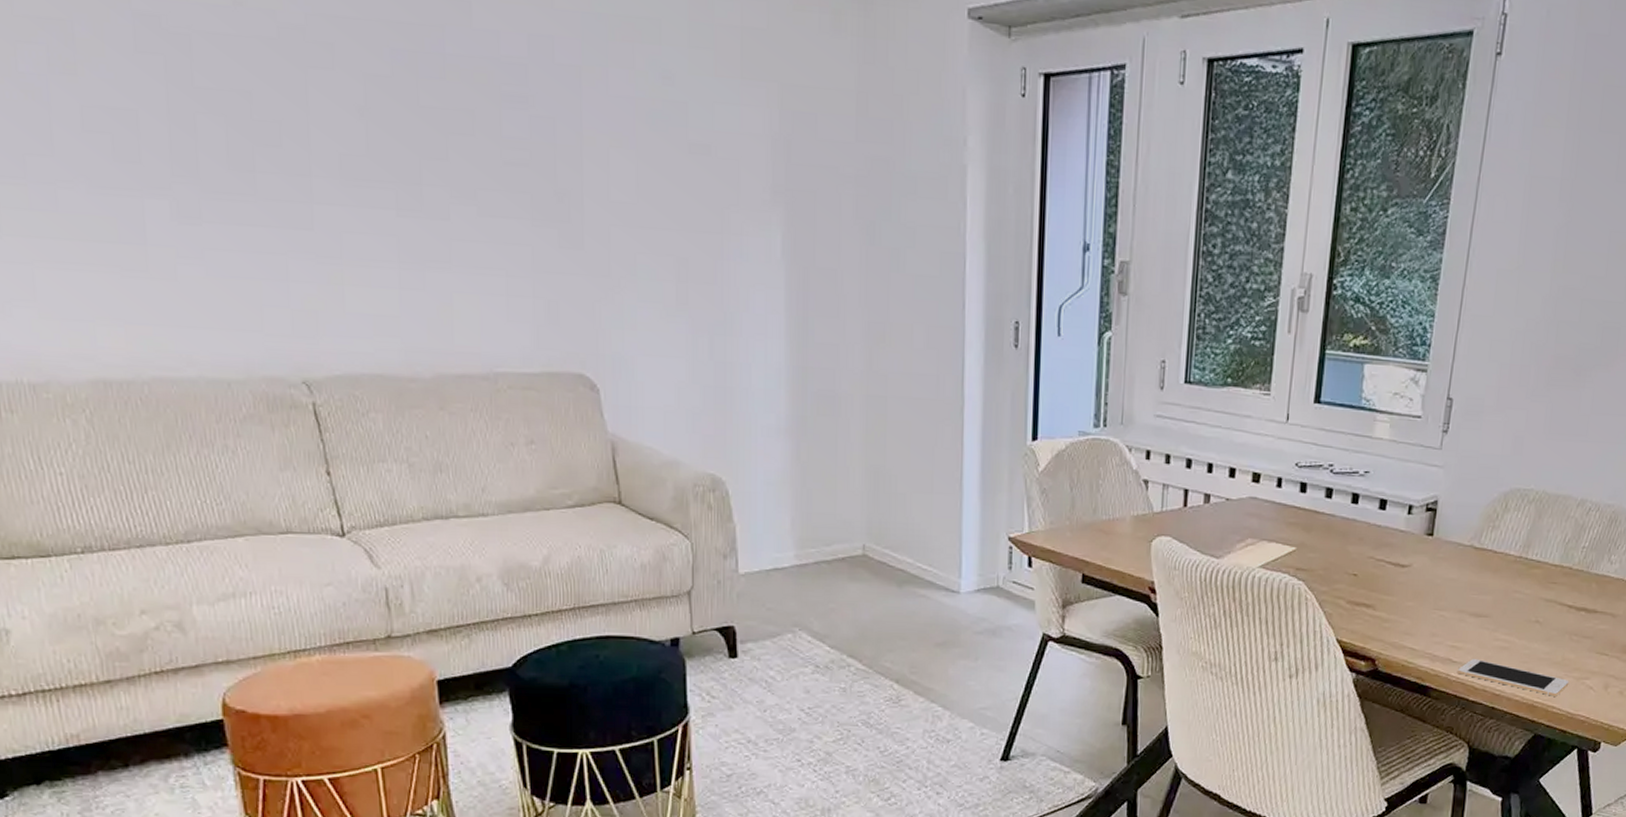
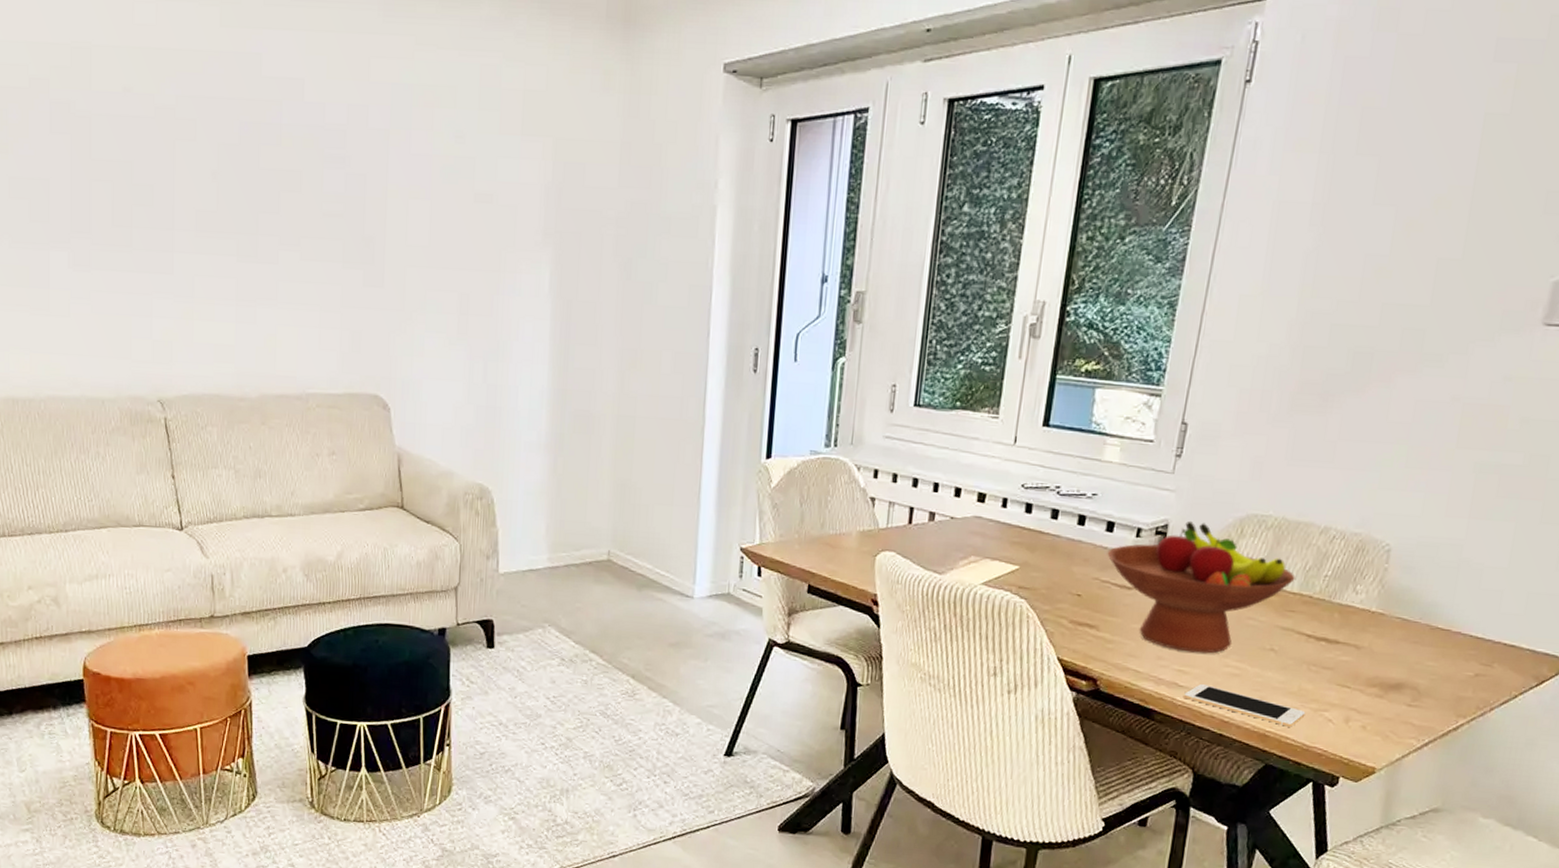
fruit bowl: none [1381,496,1556,628] -> present [1107,520,1296,654]

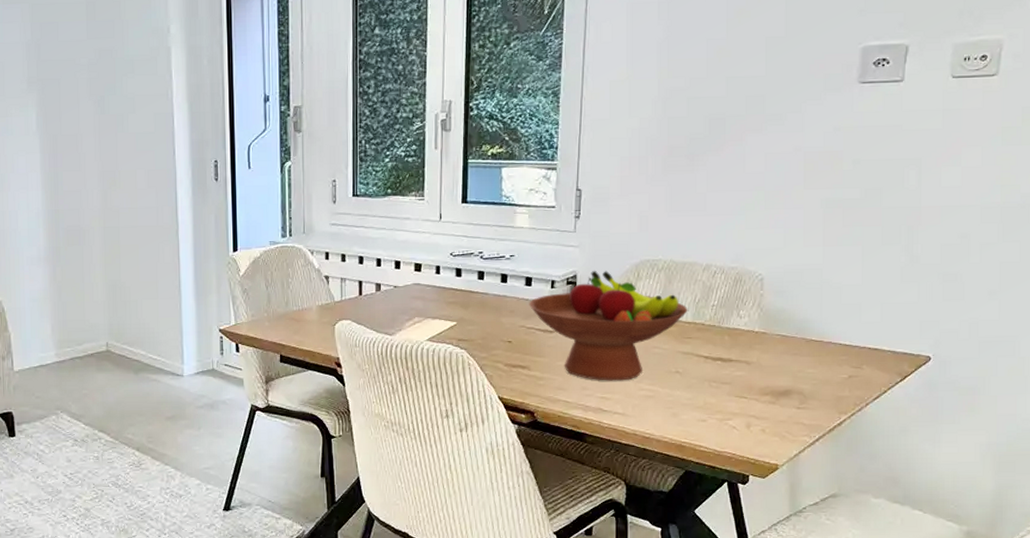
cell phone: present [1184,684,1306,727] -> none [609,407,713,437]

